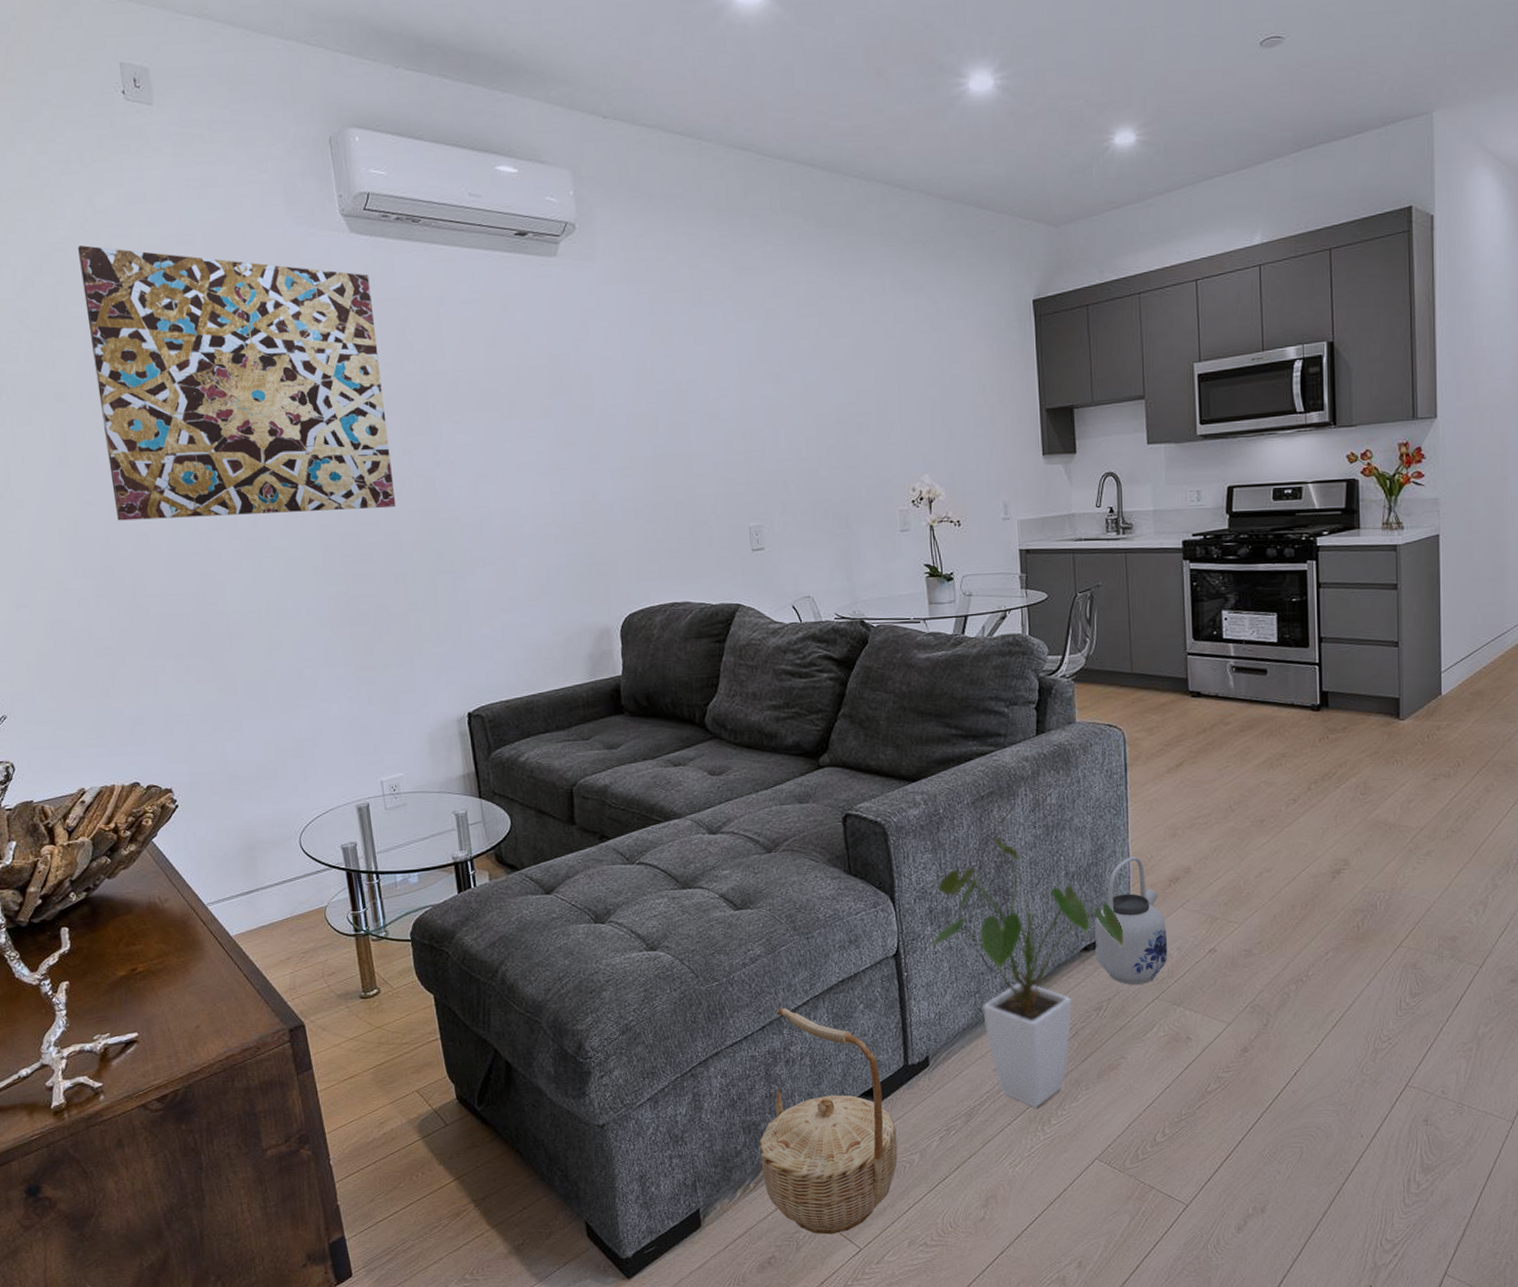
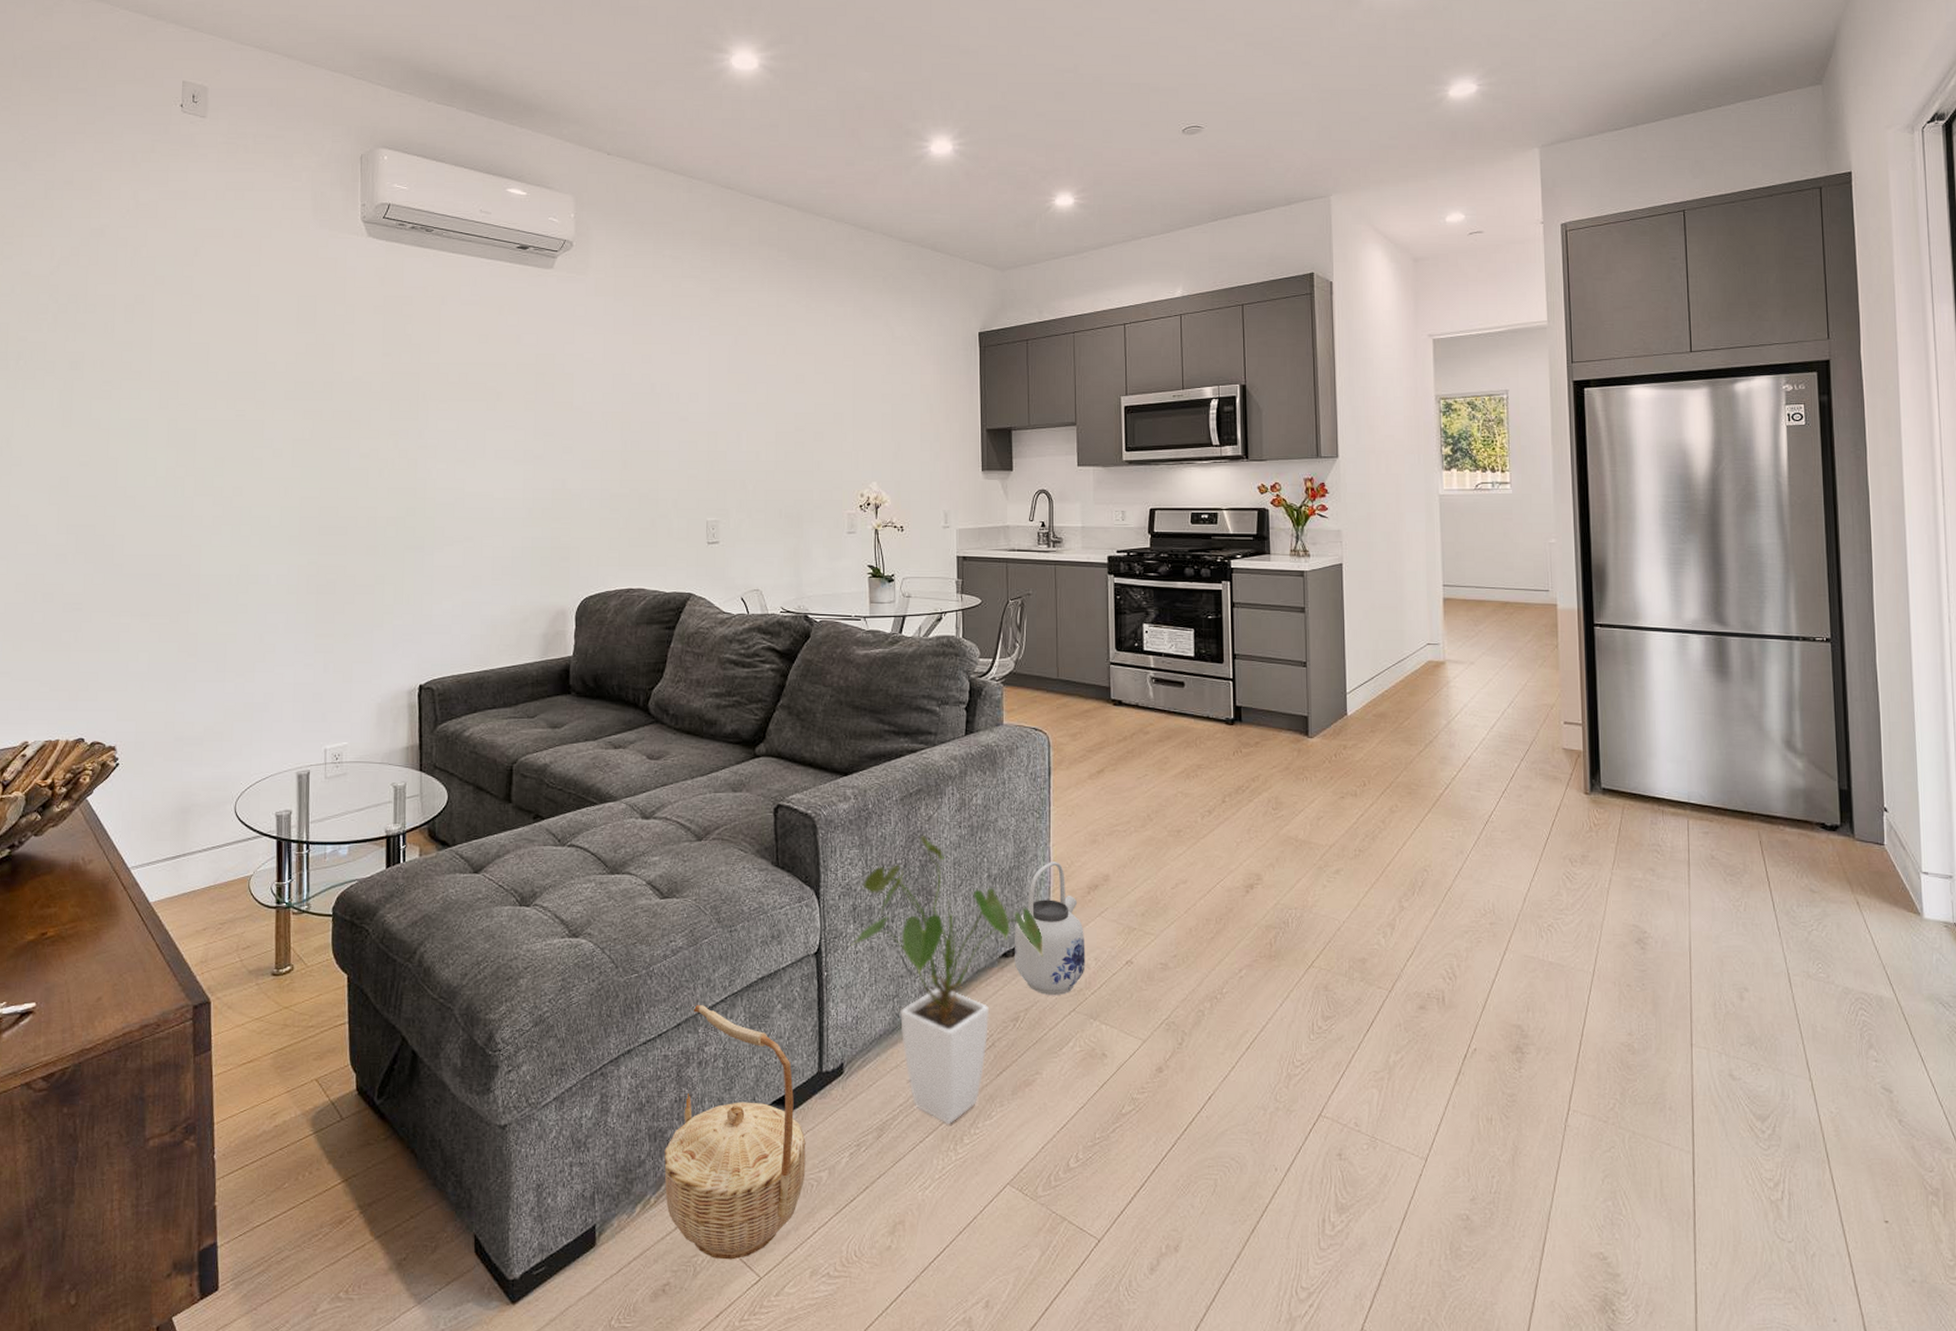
wall art: present [78,245,397,521] -> none [109,233,380,485]

